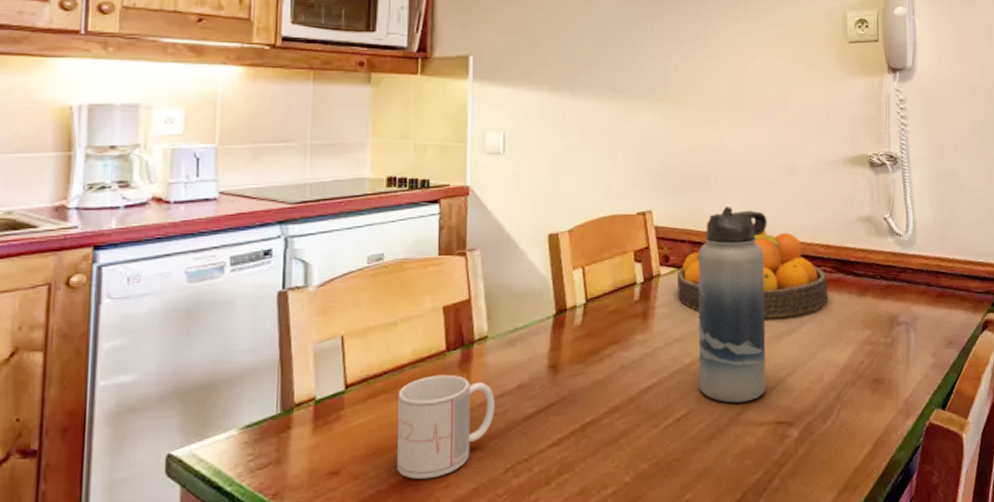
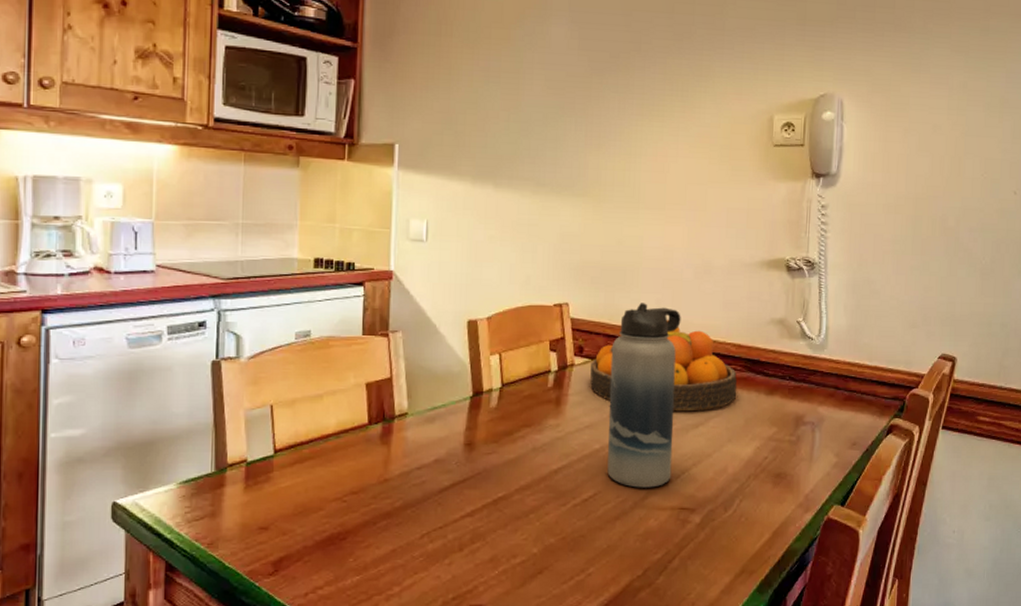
mug: present [397,374,495,480] -> none [321,446,413,539]

